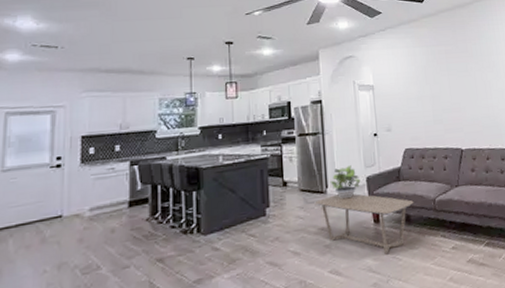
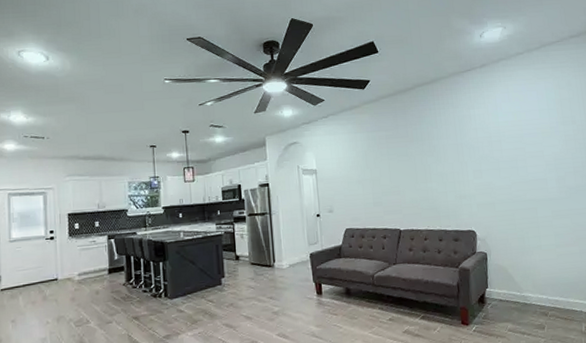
coffee table: present [314,193,414,255] -> none [263,268,354,323]
potted plant: present [330,165,361,199] -> none [277,243,305,273]

